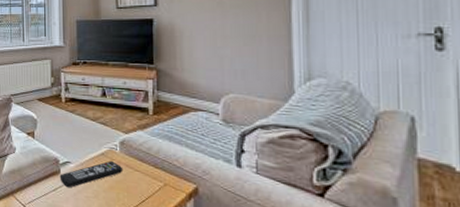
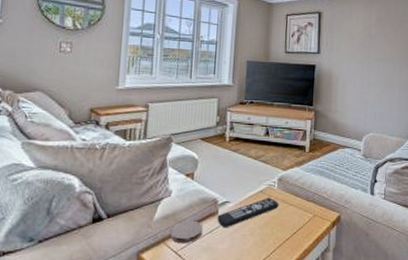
coaster: none [18,176,47,199] -> present [170,220,203,244]

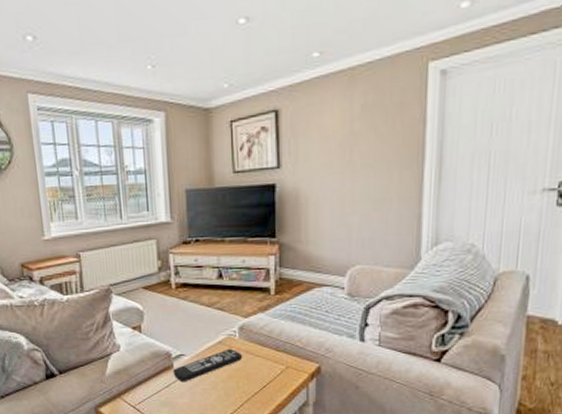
coaster: present [170,220,203,244] -> none [125,375,160,399]

